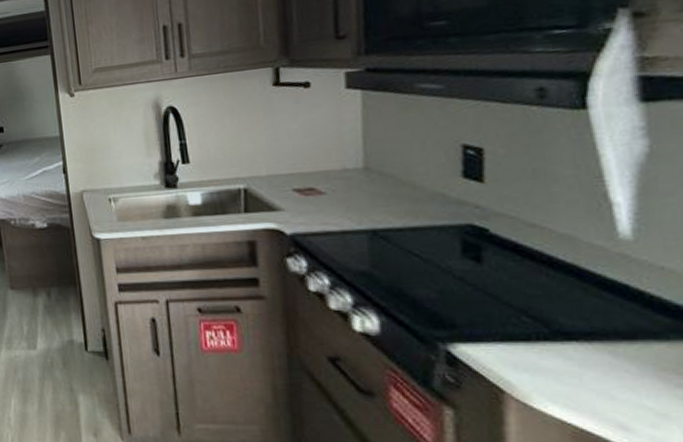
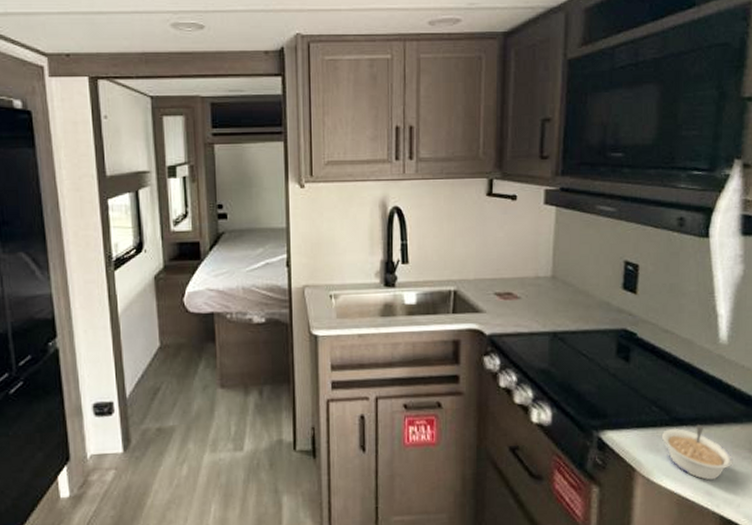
legume: none [539,341,660,410] -> present [661,425,733,480]

